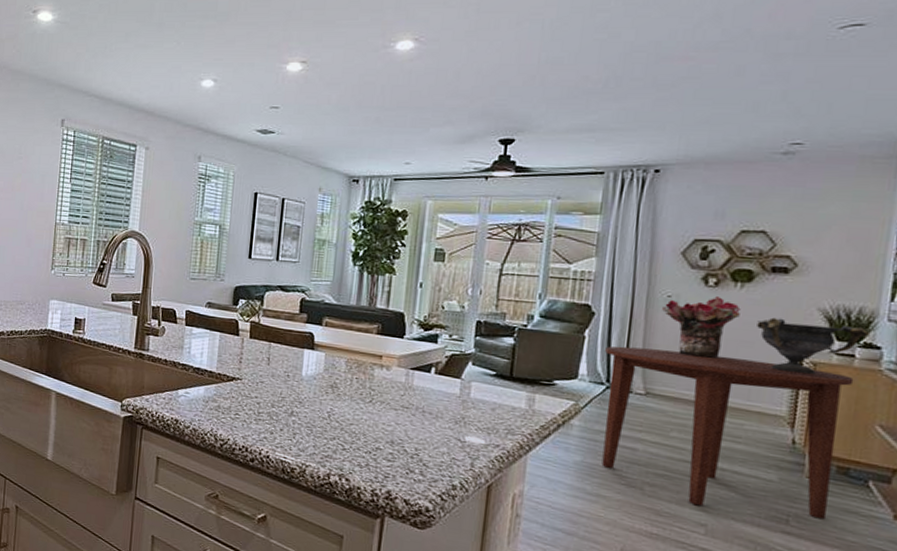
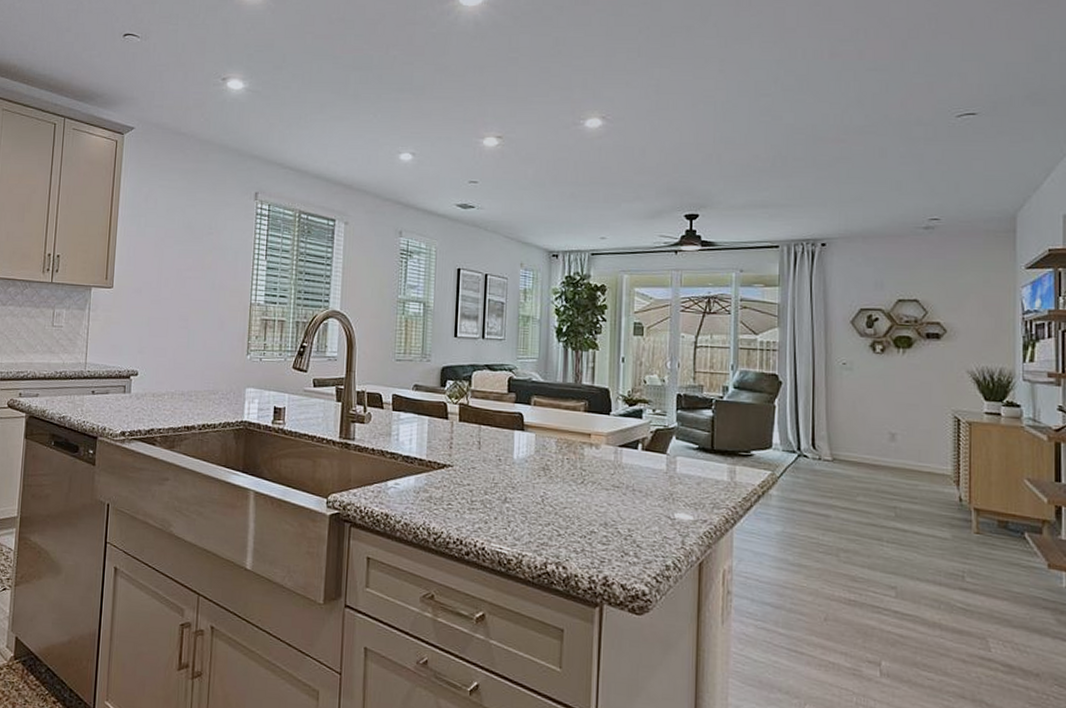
dining table: present [601,346,854,520] -> none [794,414,1003,573]
bouquet: present [662,296,741,358] -> none [840,362,905,422]
decorative bowl: present [757,317,871,374] -> none [920,381,1011,433]

